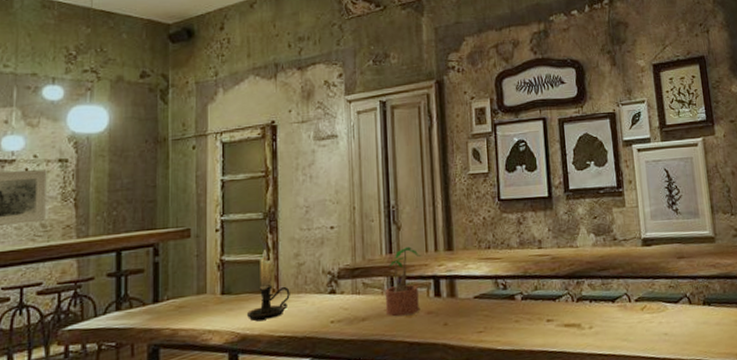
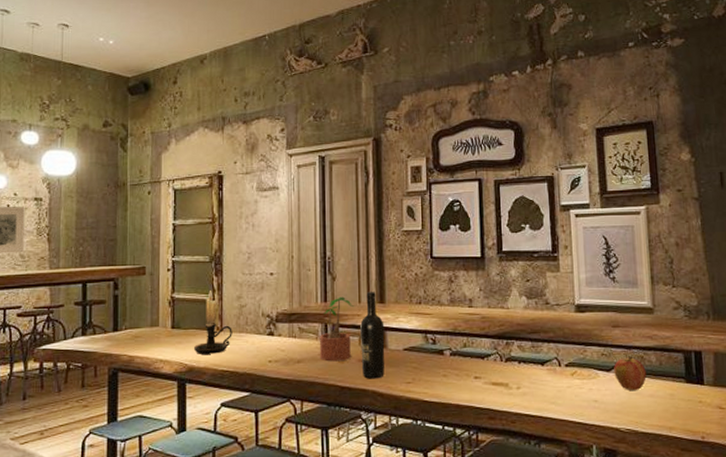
wine bottle: none [428,239,455,332] -> present [360,292,385,379]
apple: none [681,286,712,321] -> present [614,356,646,391]

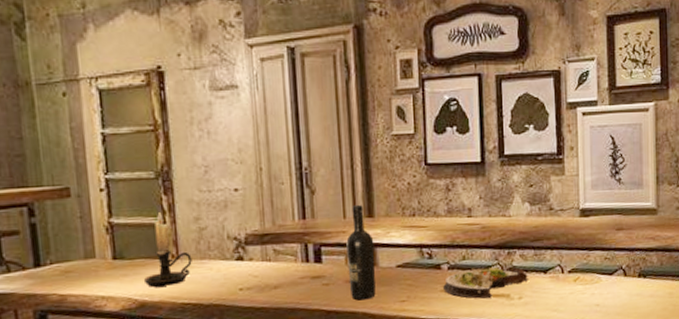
potted plant: present [319,296,355,362] -> none [298,212,339,285]
salad plate: none [446,355,527,386] -> present [443,265,529,299]
apple: present [614,356,646,391] -> none [616,258,647,293]

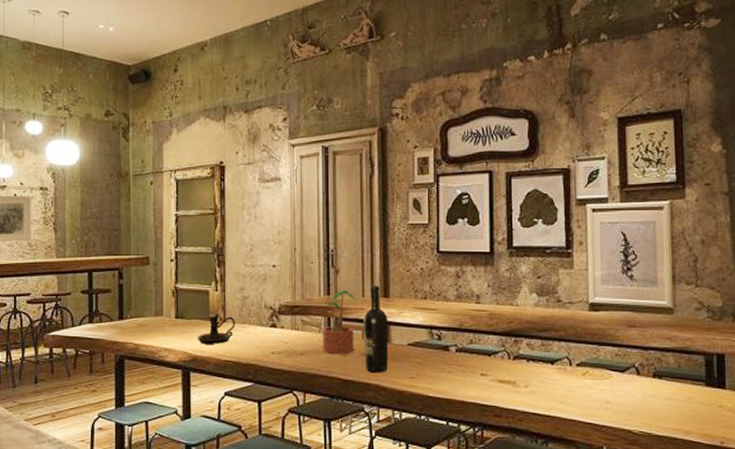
potted plant: none [298,212,339,285] -> present [322,290,358,355]
salad plate: present [443,265,529,299] -> none [451,352,536,383]

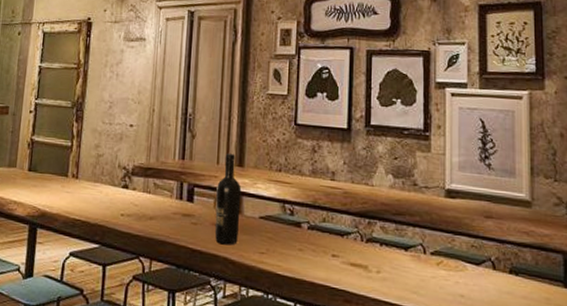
candle holder: present [197,282,235,344] -> none [47,136,88,201]
potted plant: present [322,290,358,355] -> none [172,155,213,223]

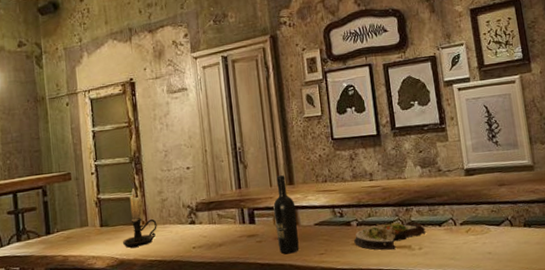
candle holder: none [47,136,88,201] -> present [122,188,157,248]
salad plate: none [302,232,389,266] -> present [354,220,427,250]

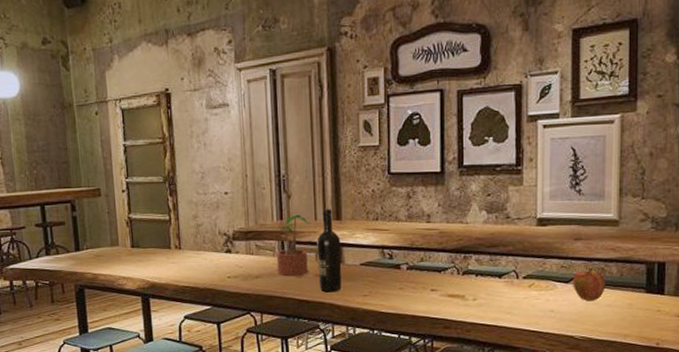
candle holder: present [122,188,157,248] -> none [154,211,191,271]
potted plant: none [237,182,268,242] -> present [276,214,311,277]
salad plate: present [354,220,427,250] -> none [402,268,484,298]
apple: none [503,210,533,241] -> present [573,268,606,302]

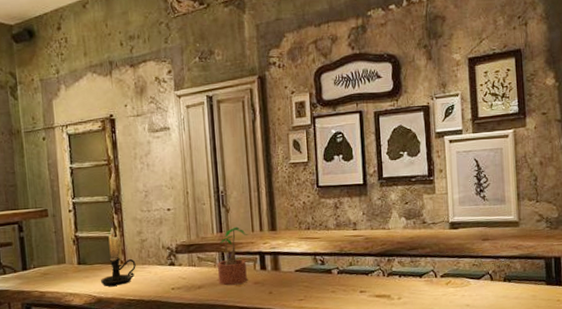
candle holder: none [154,211,191,271] -> present [100,228,136,286]
wine bottle: present [317,209,342,293] -> none [254,221,279,299]
apple: present [573,268,606,302] -> none [484,265,512,295]

